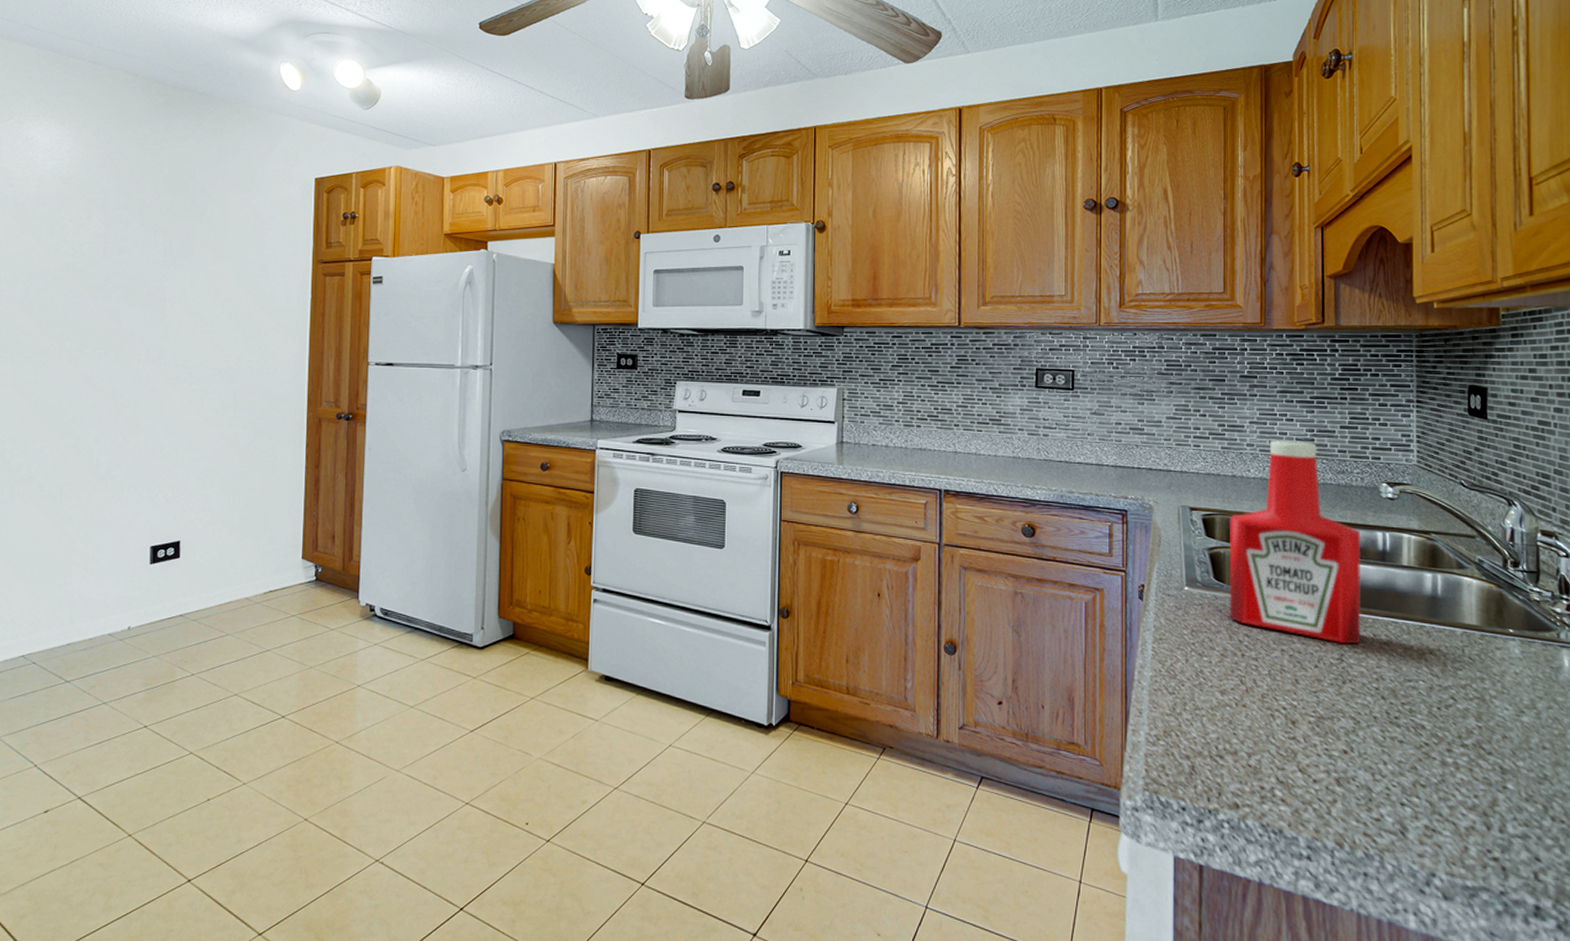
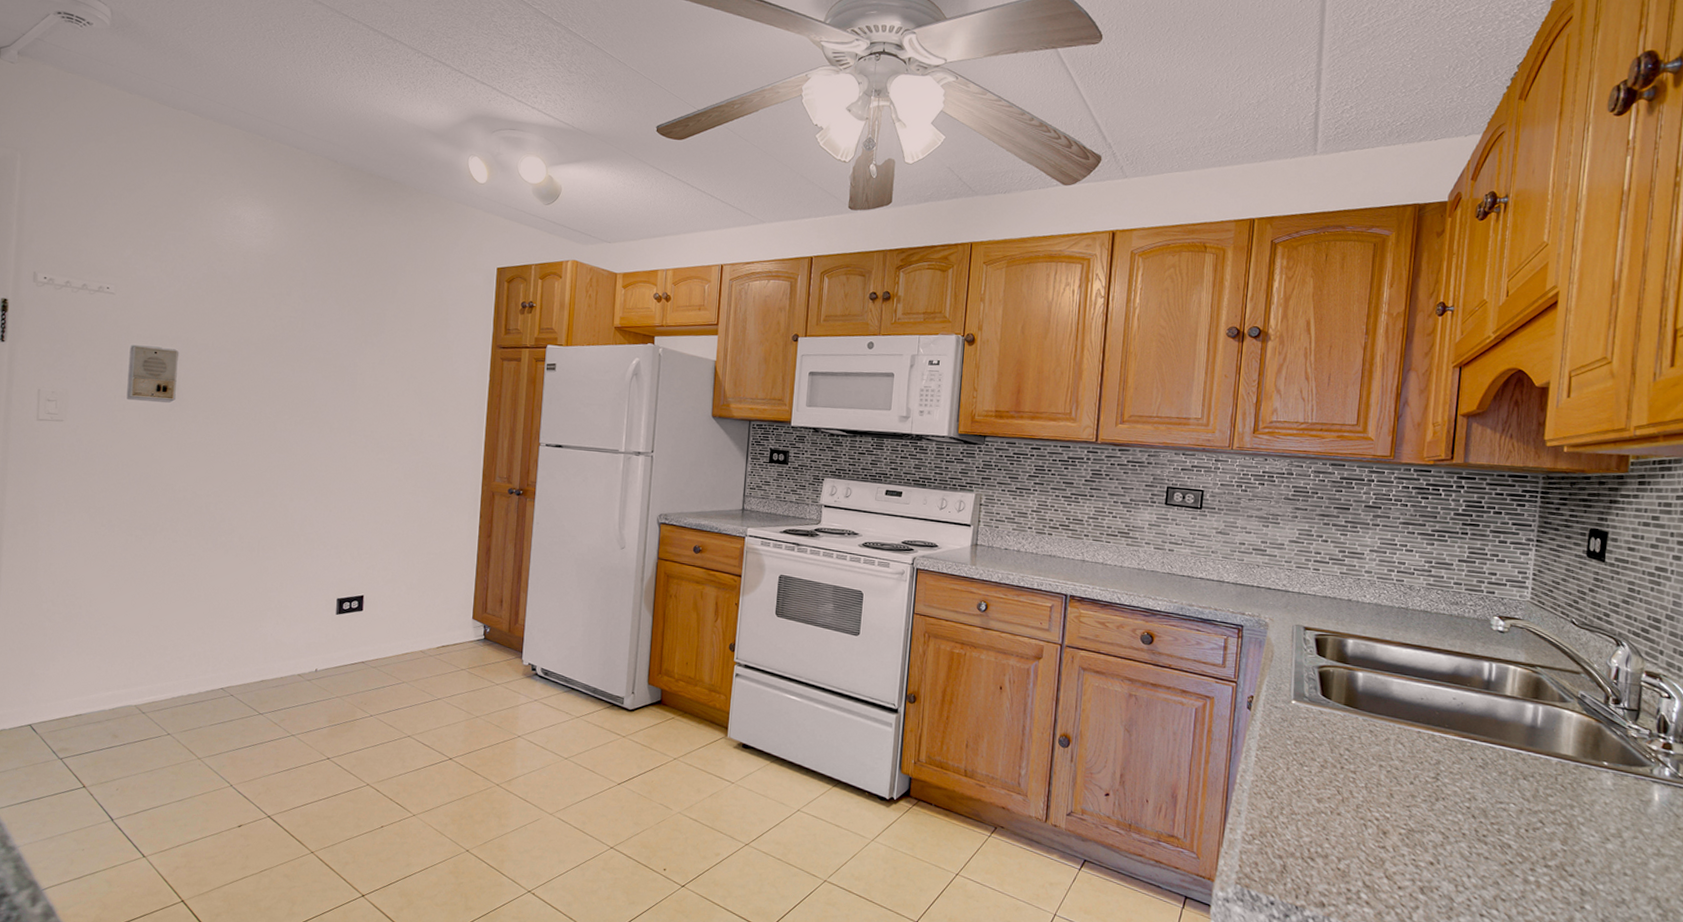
ketchup bottle: present [1229,439,1362,645] -> none [1332,568,1468,765]

